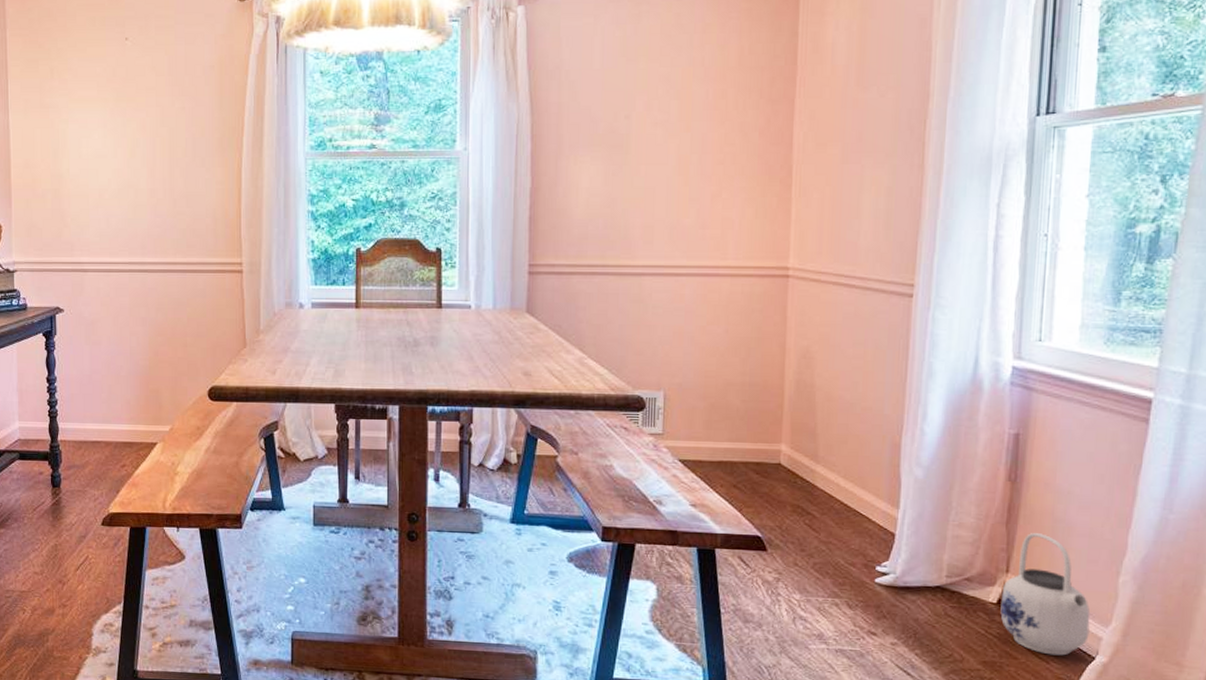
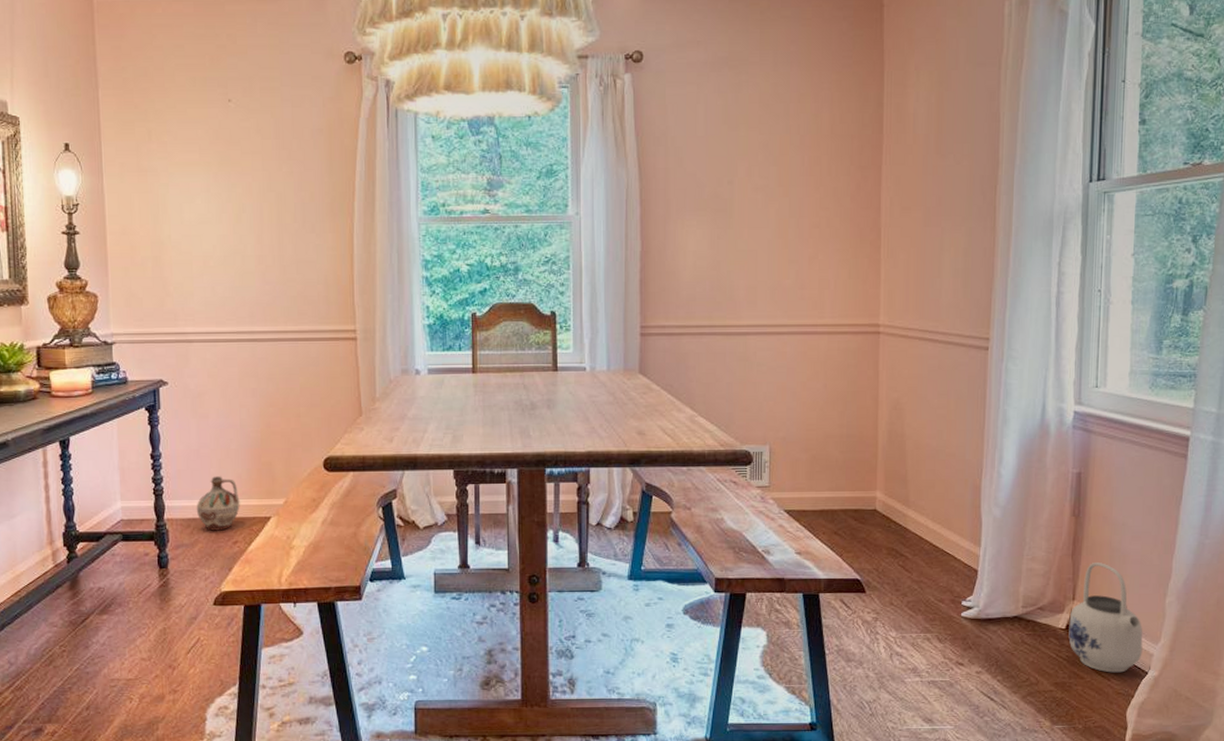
ceramic jug: none [87,401,128,454] -> present [196,476,240,531]

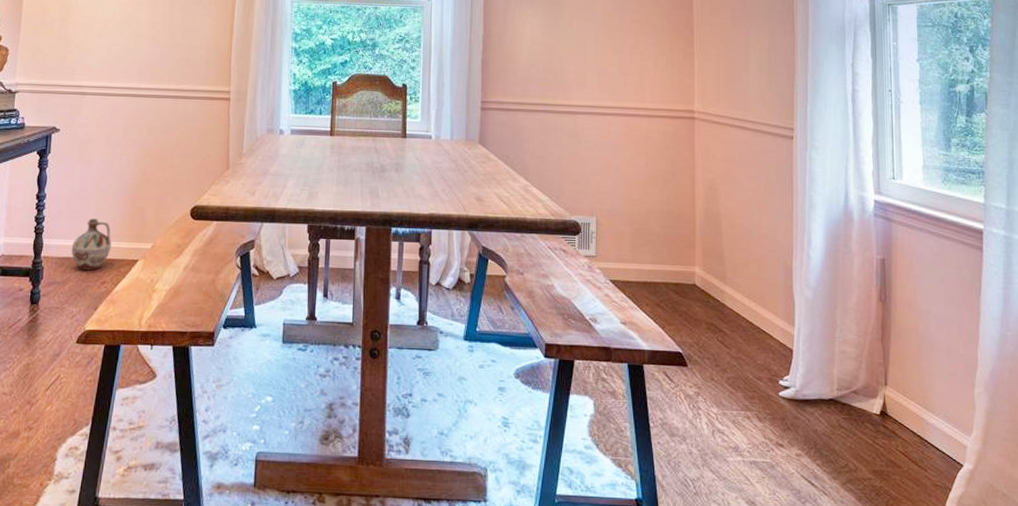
teapot: present [1068,563,1143,673] -> none [883,349,956,464]

